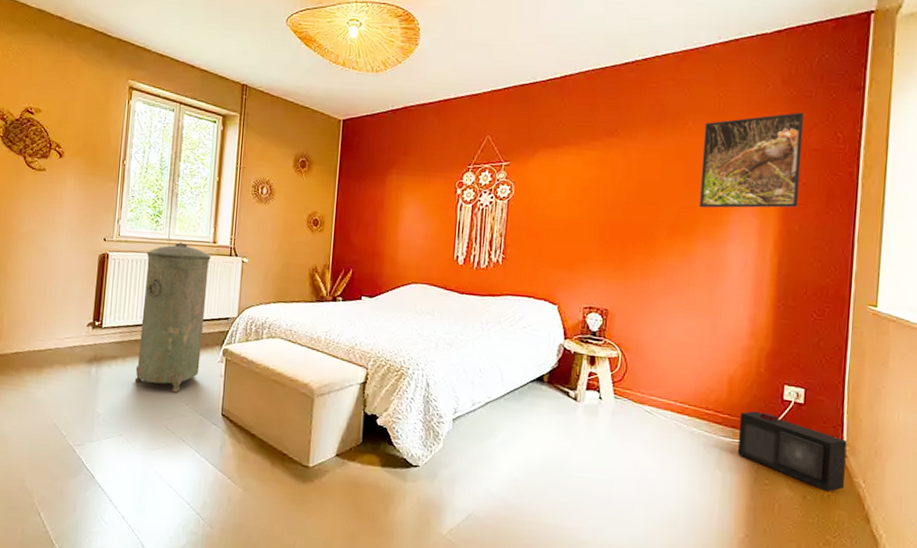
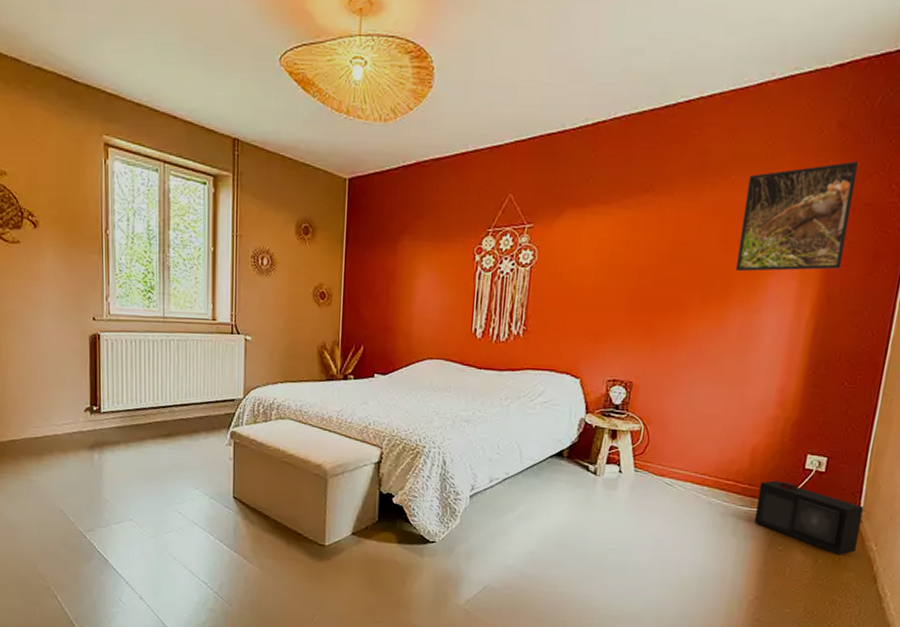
trash can: present [134,242,211,393] -> none [140,320,211,477]

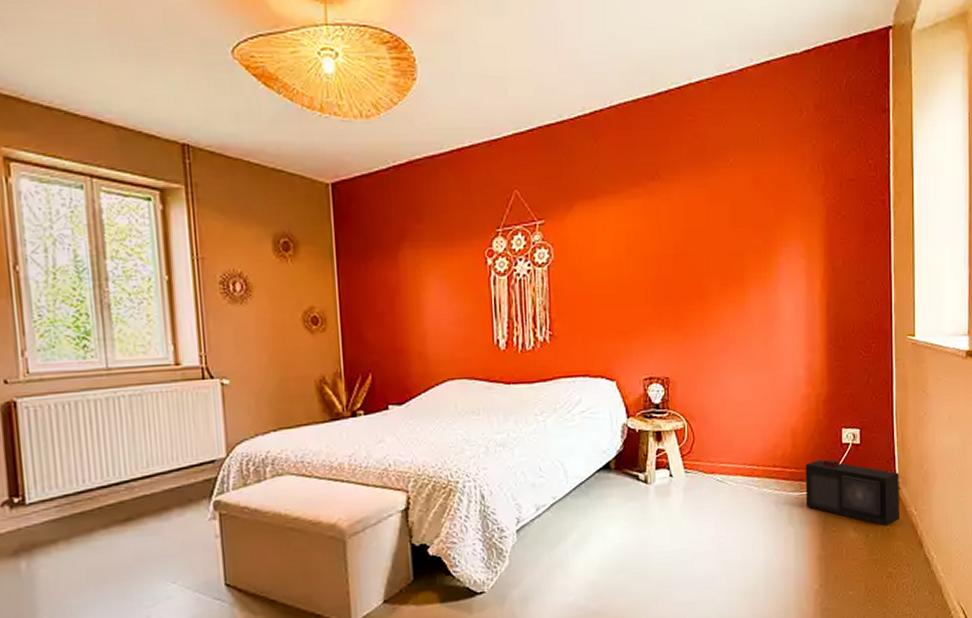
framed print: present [735,161,859,272] -> none [745,139,839,253]

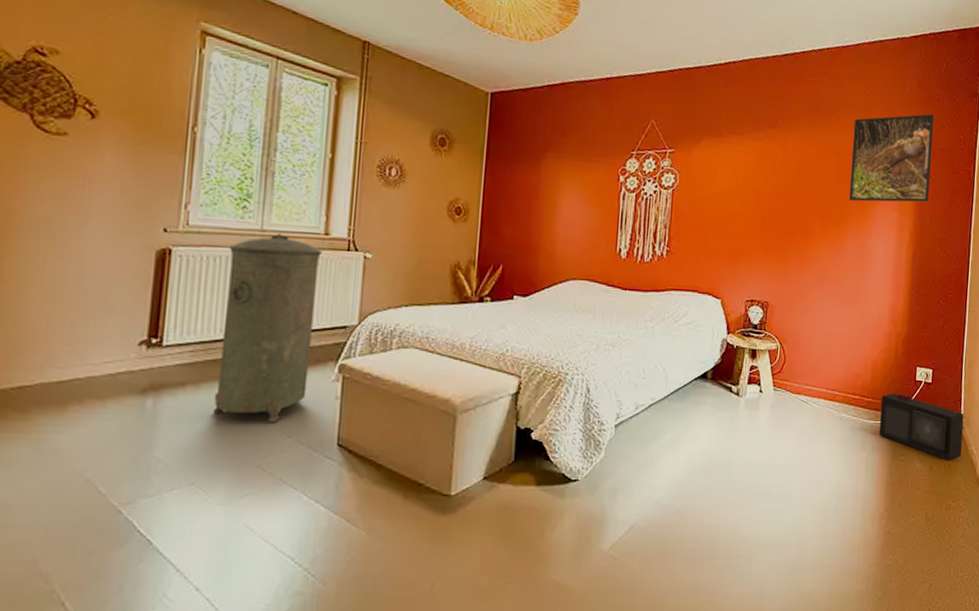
trash can: none [77,370,184,571] -> present [213,233,322,423]
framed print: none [745,139,839,253] -> present [848,113,935,203]

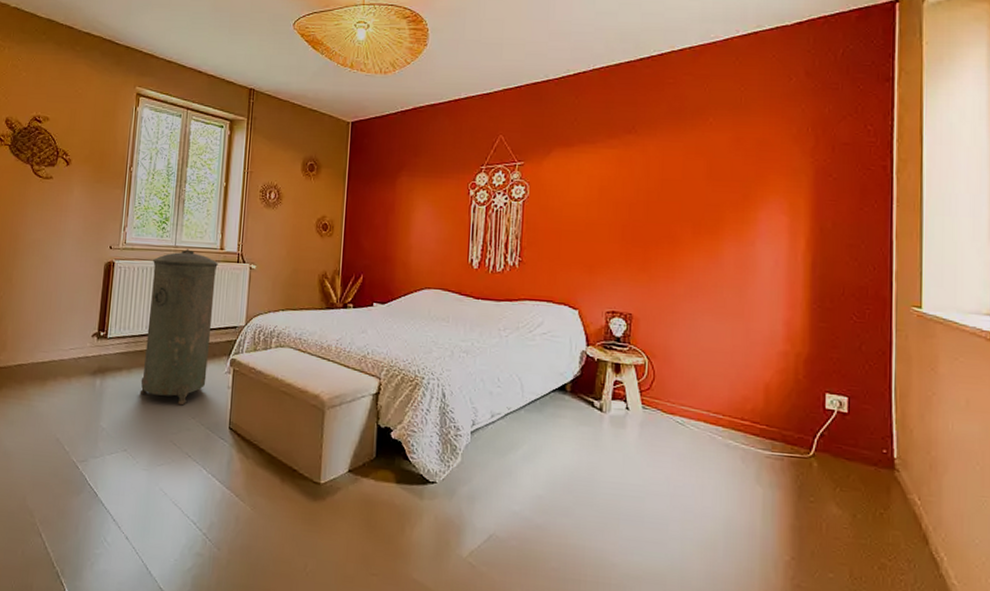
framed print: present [848,113,935,203] -> none [723,105,831,206]
speaker: present [879,393,964,462] -> none [778,421,899,511]

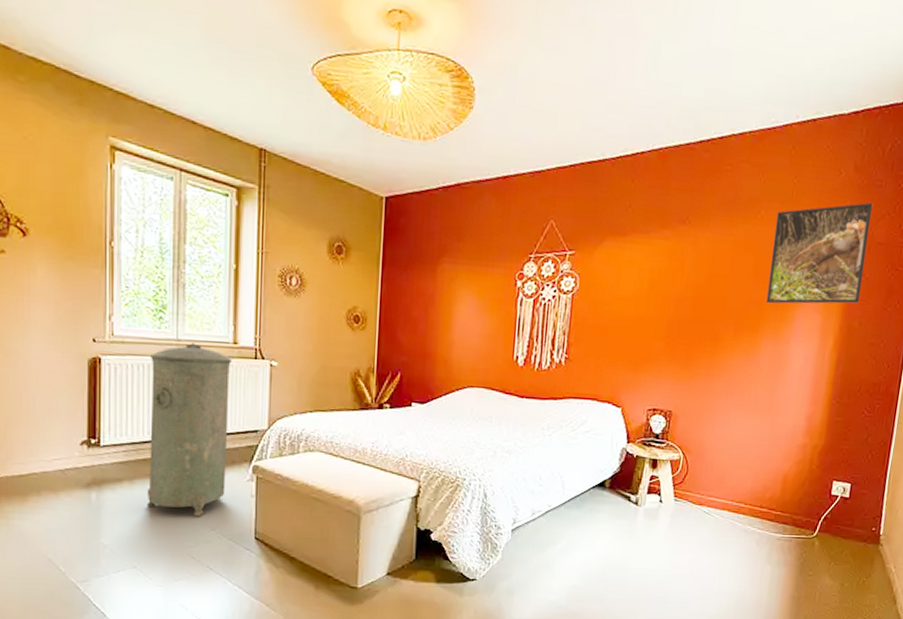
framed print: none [723,105,831,206] -> present [765,202,873,304]

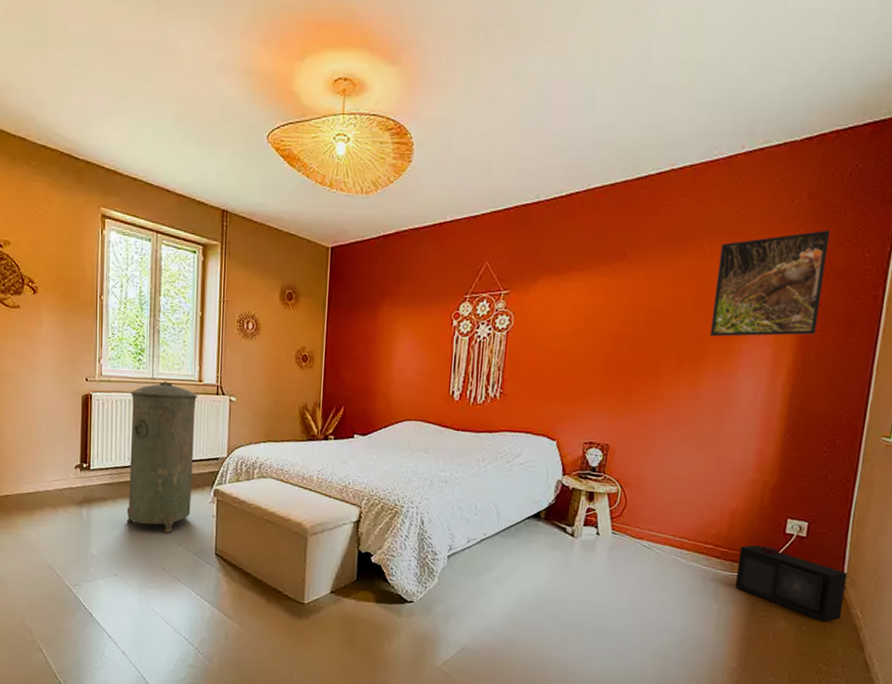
speaker: none [787,507,884,579] -> present [735,545,848,623]

